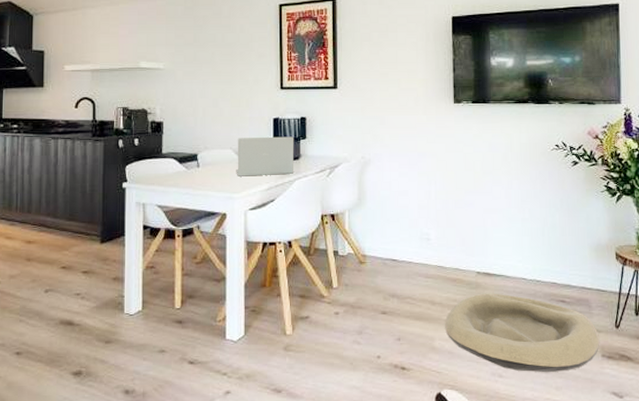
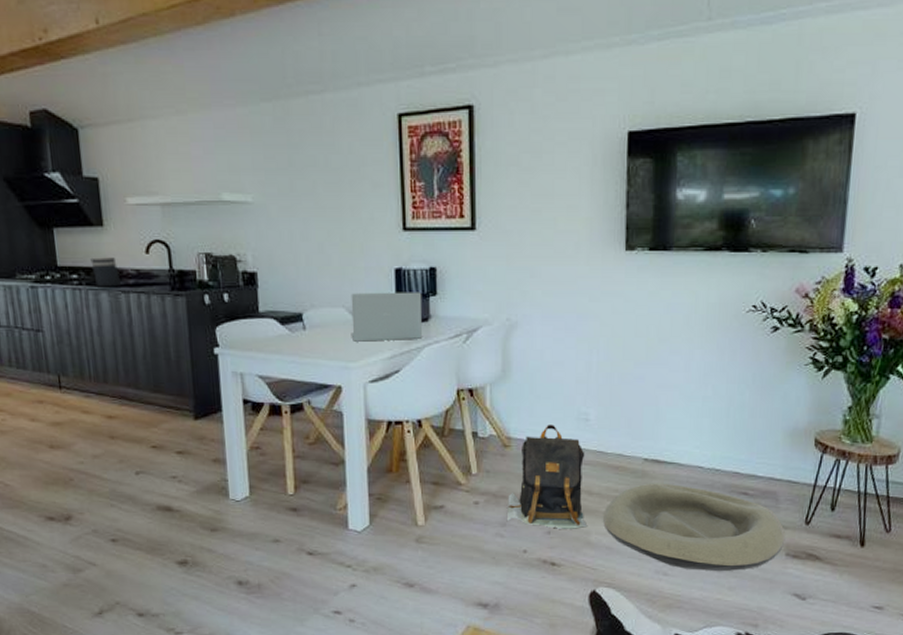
cylinder: none [29,110,52,135] -> present [90,256,121,287]
backpack: none [362,244,432,336] -> present [506,425,588,529]

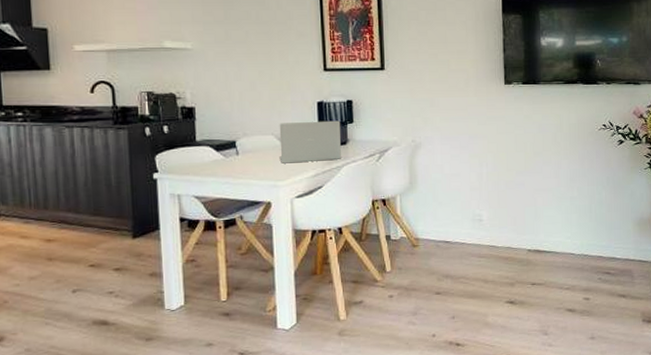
cylinder: present [90,256,121,287] -> none [36,95,65,123]
backpack: present [506,425,588,529] -> none [417,226,485,314]
dog bed: present [603,483,785,572] -> none [498,268,640,340]

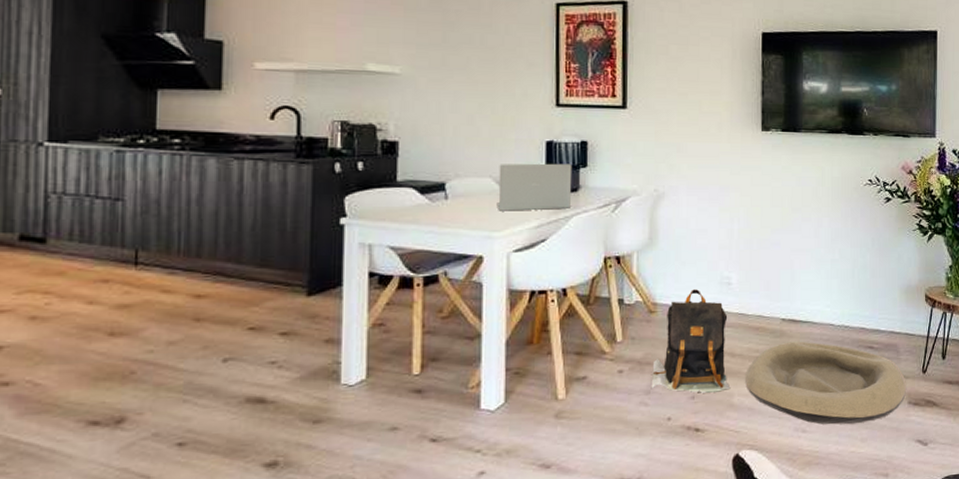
backpack: none [417,226,485,314] -> present [651,289,731,393]
dog bed: none [498,268,640,340] -> present [745,341,906,425]

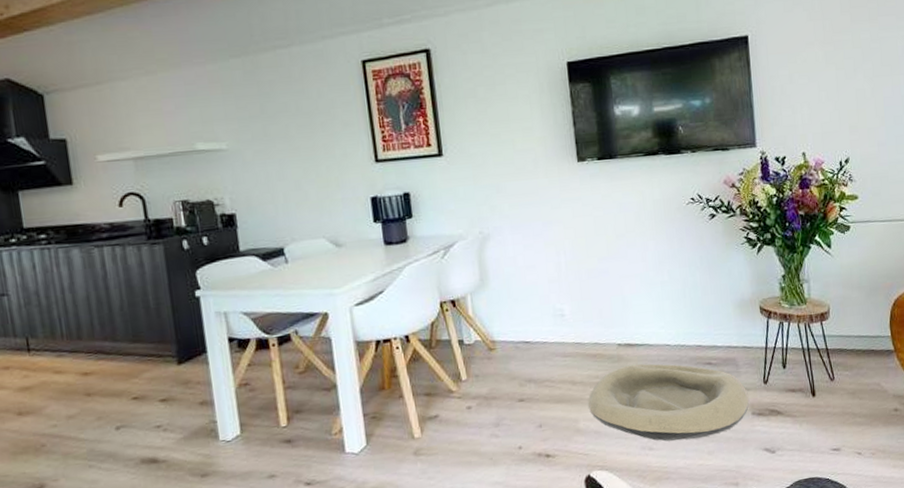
laptop: present [496,163,573,211] -> none [330,216,402,269]
backpack: present [651,289,731,393] -> none [498,324,576,422]

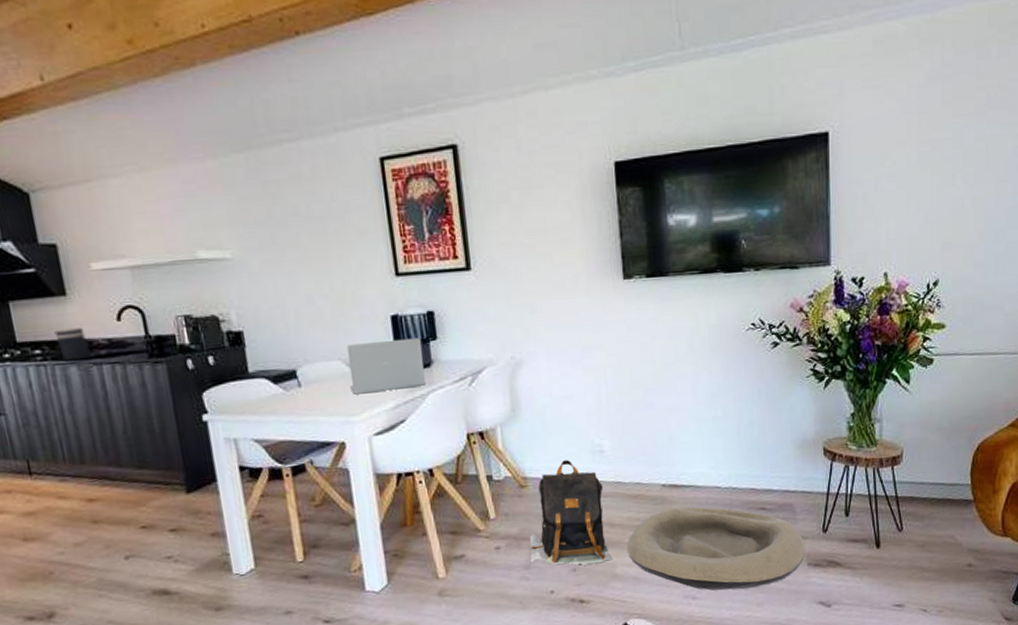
cylinder: none [59,213,93,245] -> present [54,327,91,361]
laptop: none [330,216,402,269] -> present [346,337,425,395]
backpack: none [498,324,576,422] -> present [529,460,613,565]

